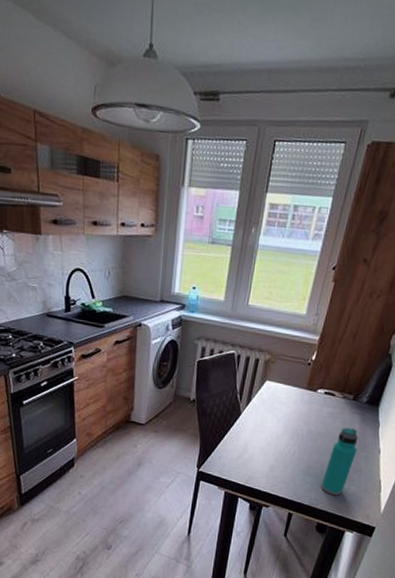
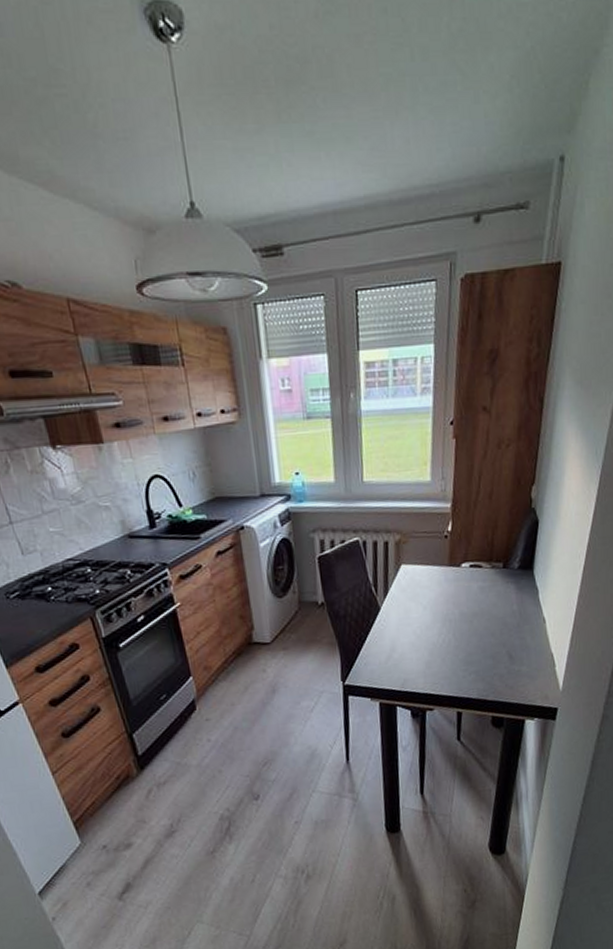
water bottle: present [320,427,358,495] -> none [486,600,520,681]

